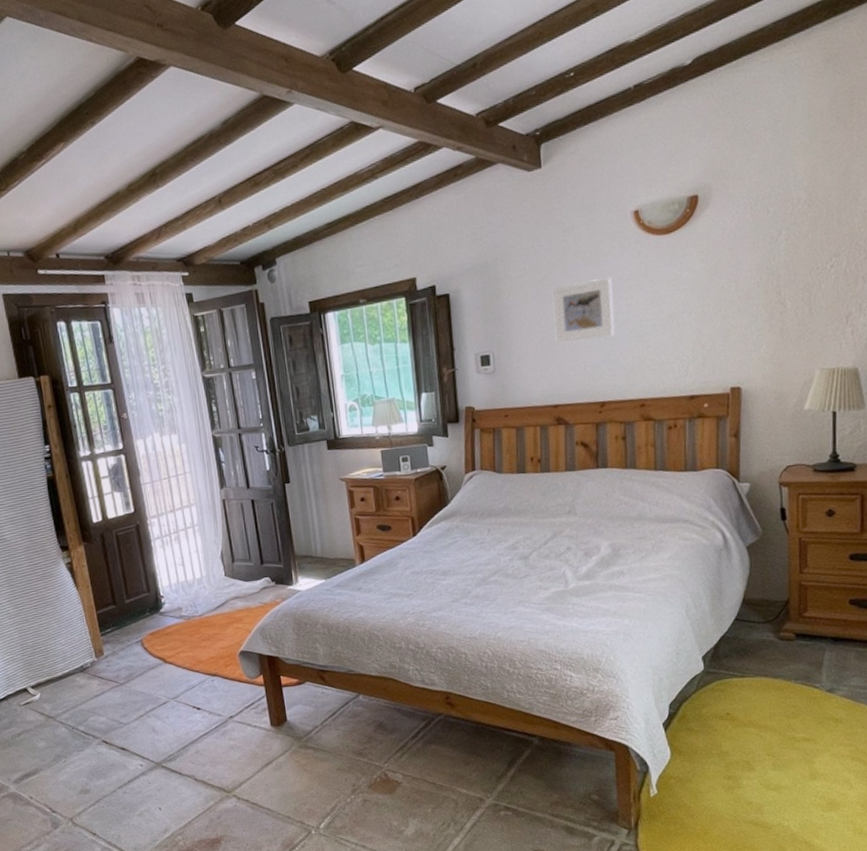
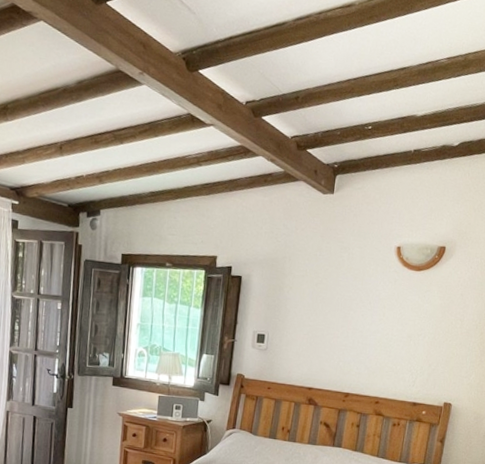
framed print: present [552,276,615,344] -> none [319,291,372,342]

